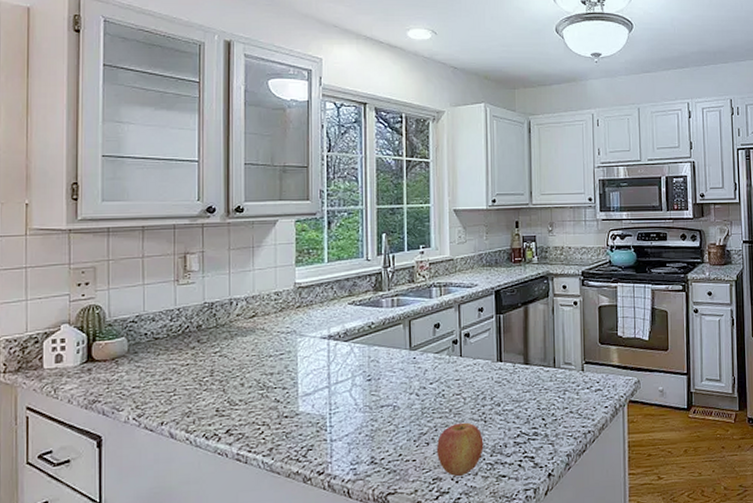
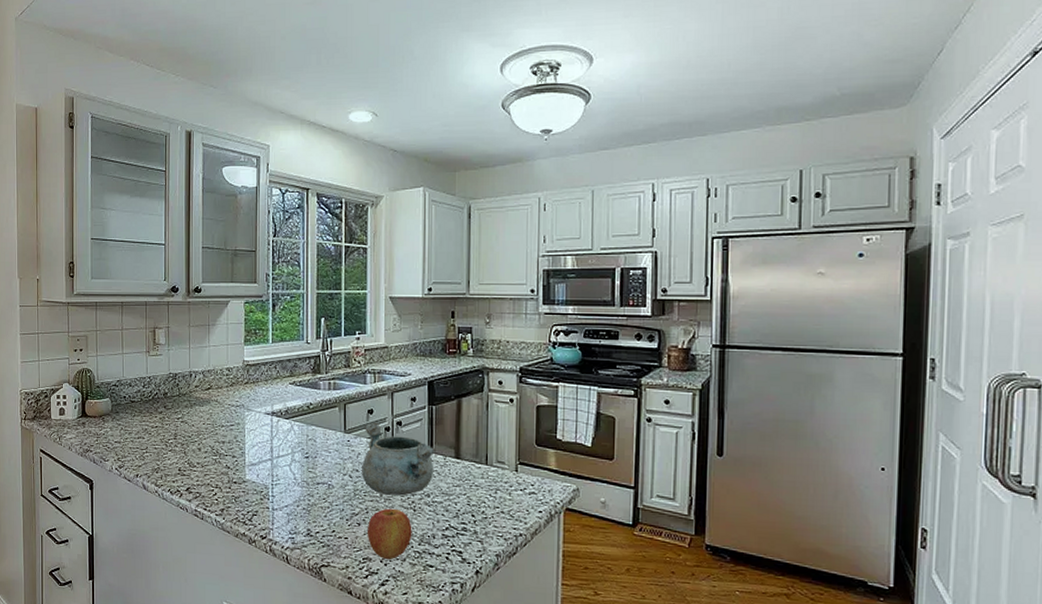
decorative bowl: none [429,337,505,410] -> present [362,423,436,496]

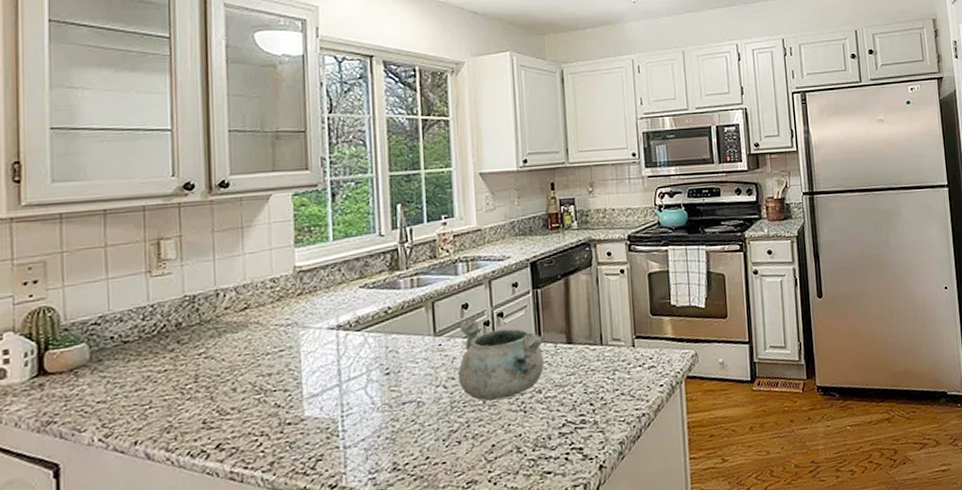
apple: present [366,508,412,559] -> none [469,414,525,477]

